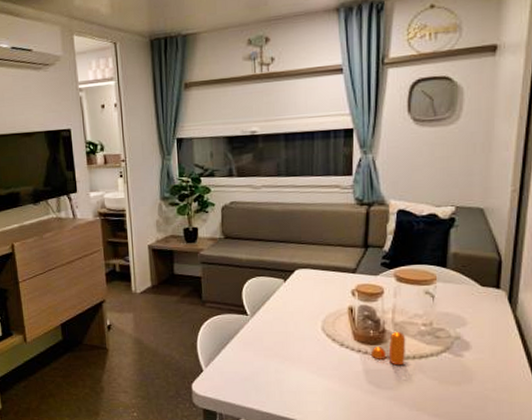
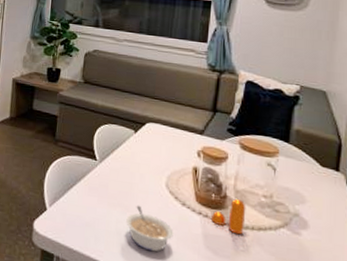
legume: none [285,352,334,395] -> present [126,205,174,252]

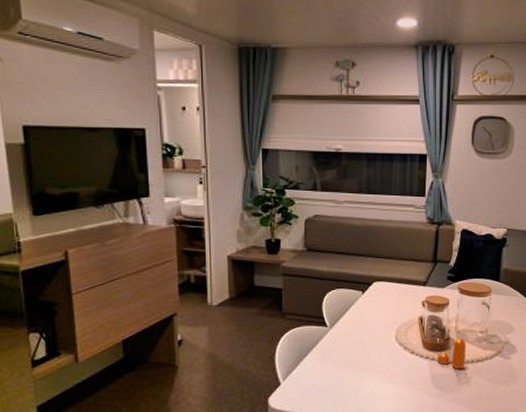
legume: present [126,205,174,252] -> none [361,361,405,401]

